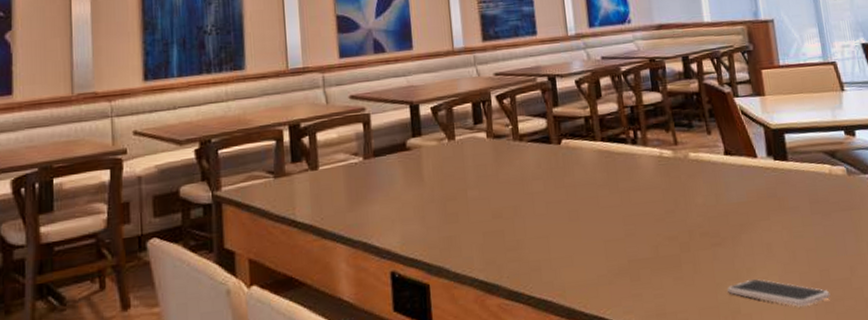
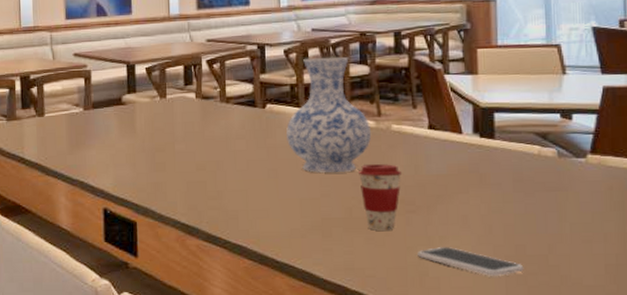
vase: none [584,85,670,210] -> present [286,57,372,172]
coffee cup: none [661,195,704,269] -> present [359,164,403,231]

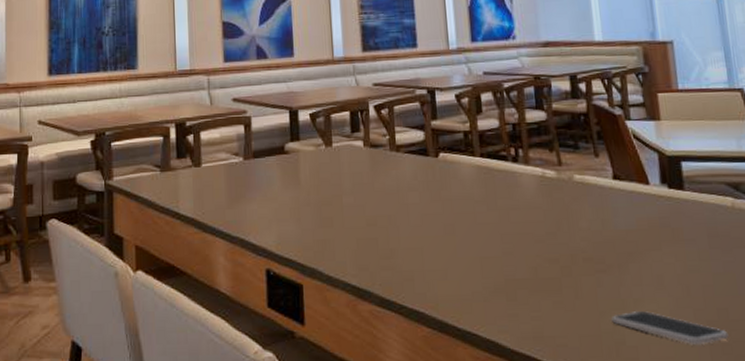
vase: present [286,57,372,172] -> none [462,102,553,228]
coffee cup: present [359,164,403,231] -> none [542,218,589,293]

